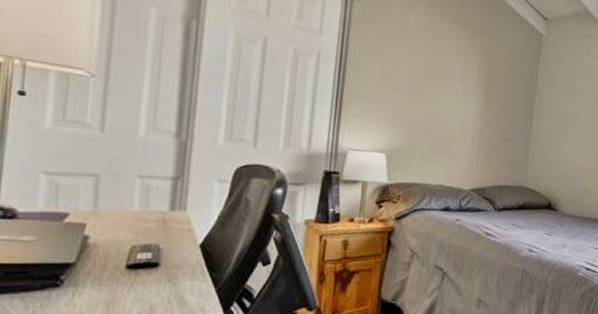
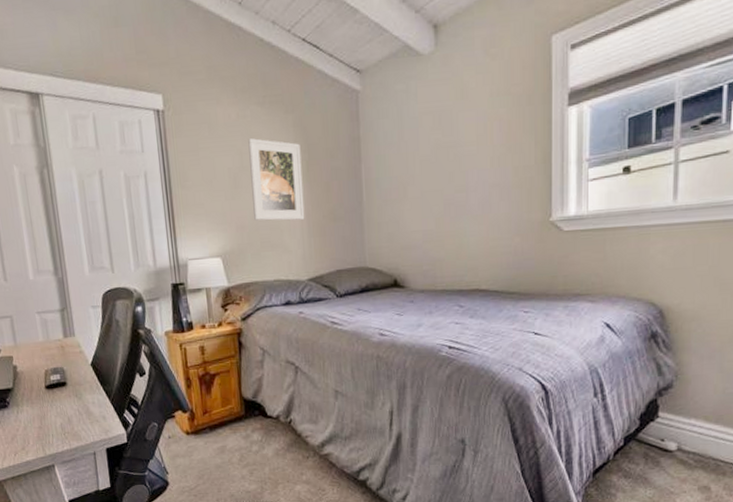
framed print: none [427,49,484,134] -> present [248,138,305,221]

